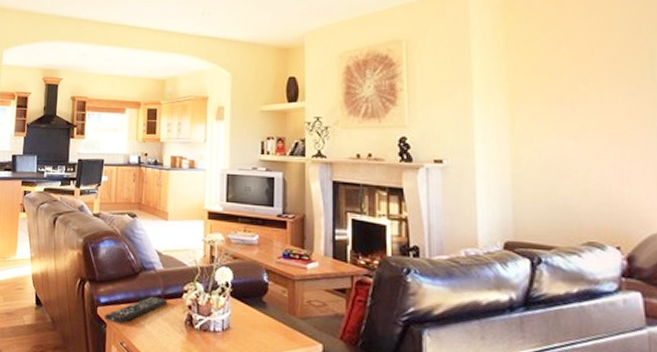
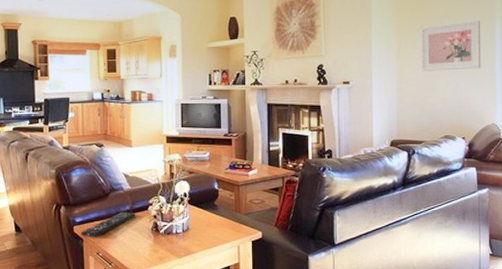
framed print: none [543,88,641,154] -> present [420,20,481,71]

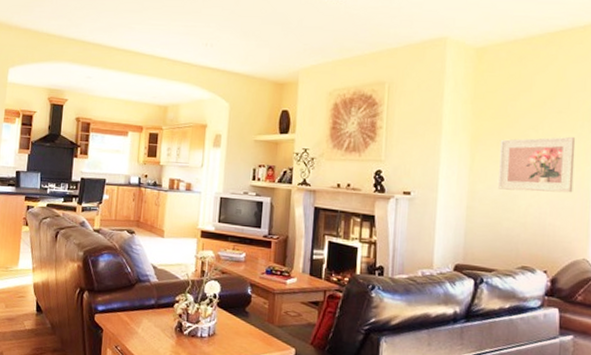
remote control: present [81,211,136,238] -> none [101,305,161,330]

